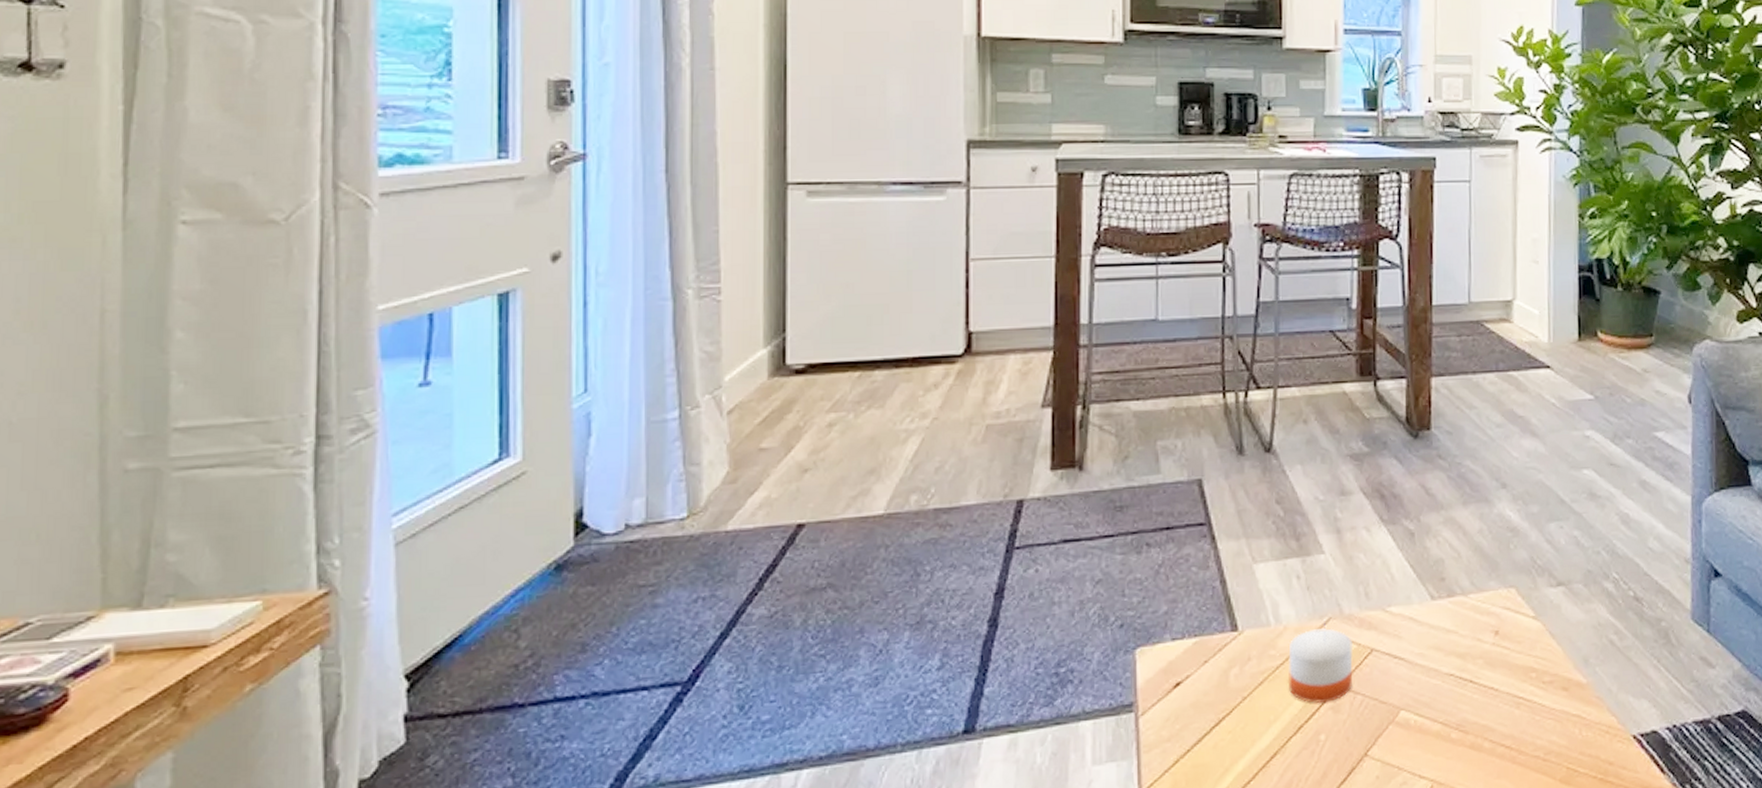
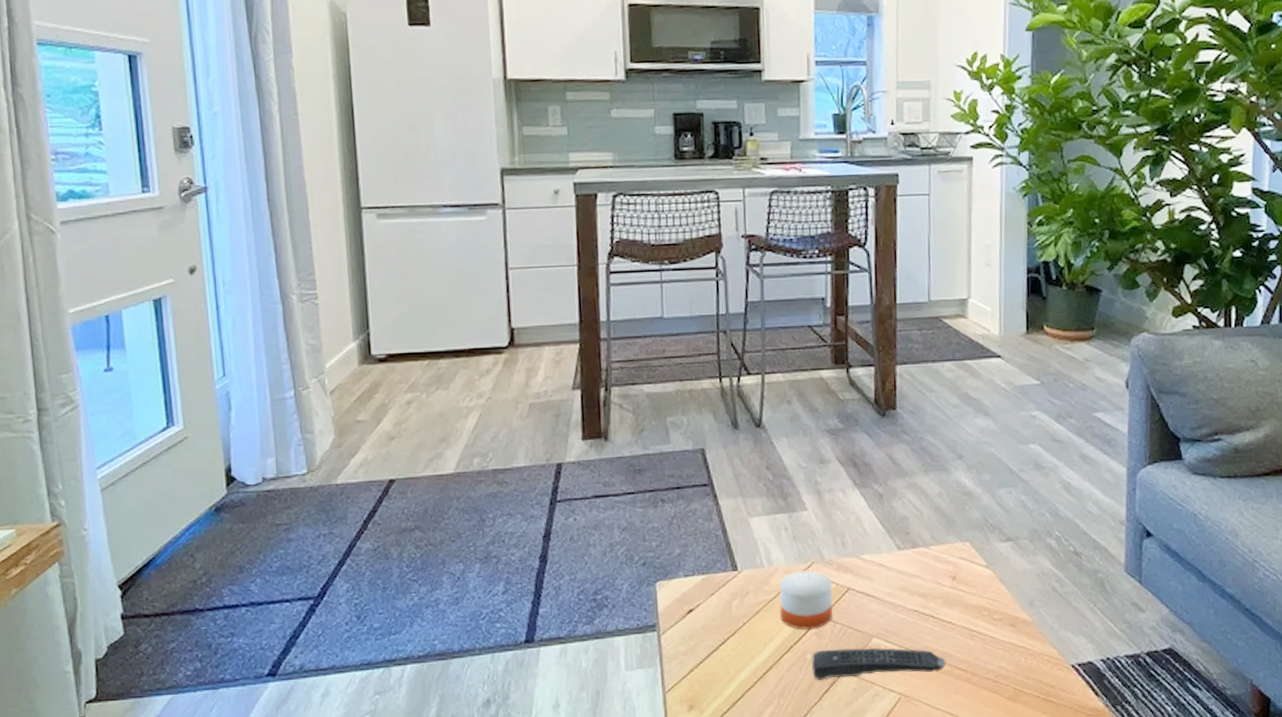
remote control: none [1325,722,1487,767] -> present [811,647,946,680]

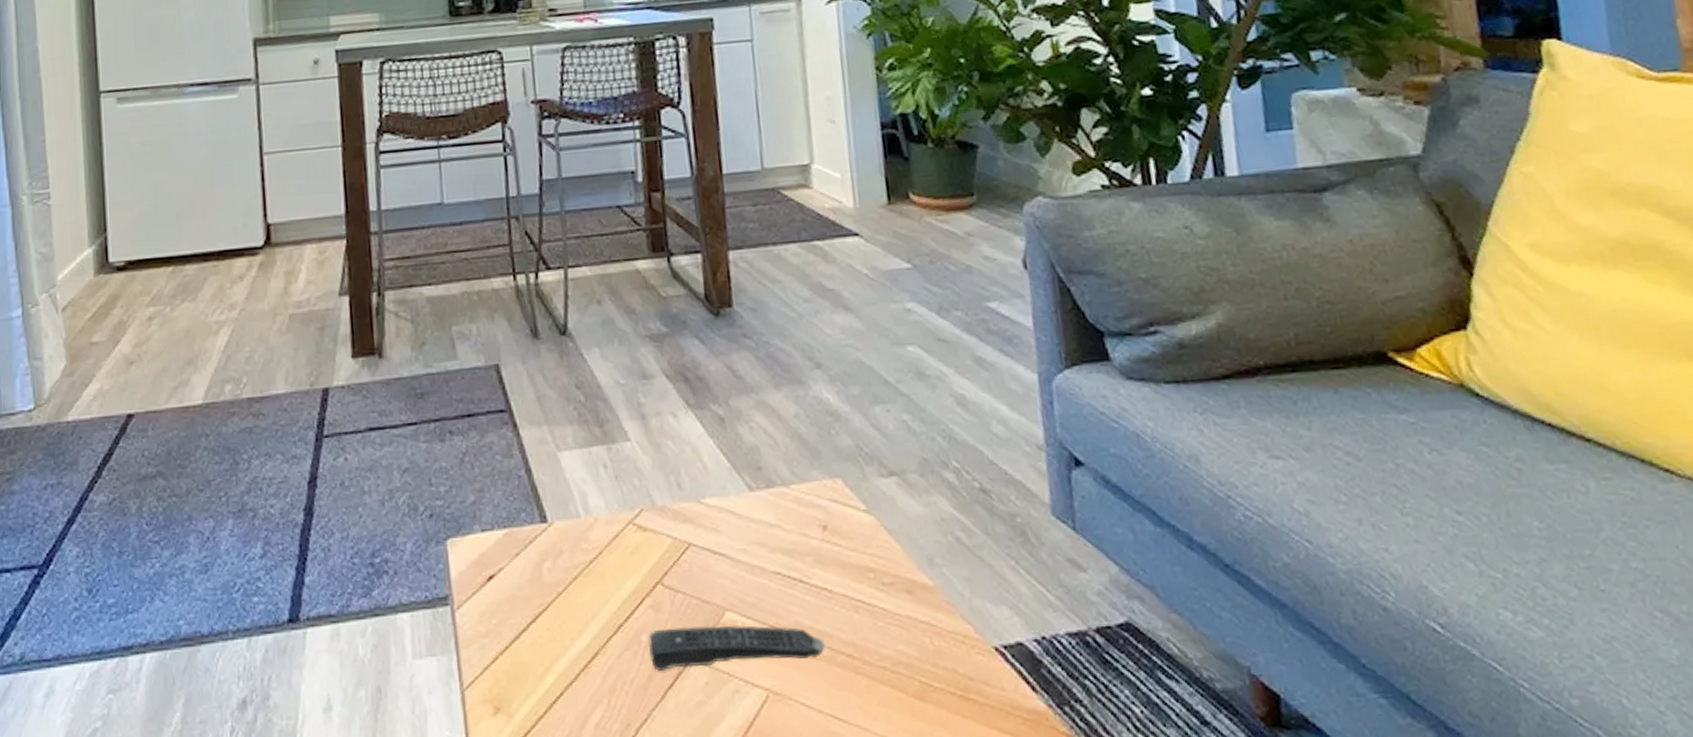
candle: present [779,564,833,630] -> none [601,512,671,602]

